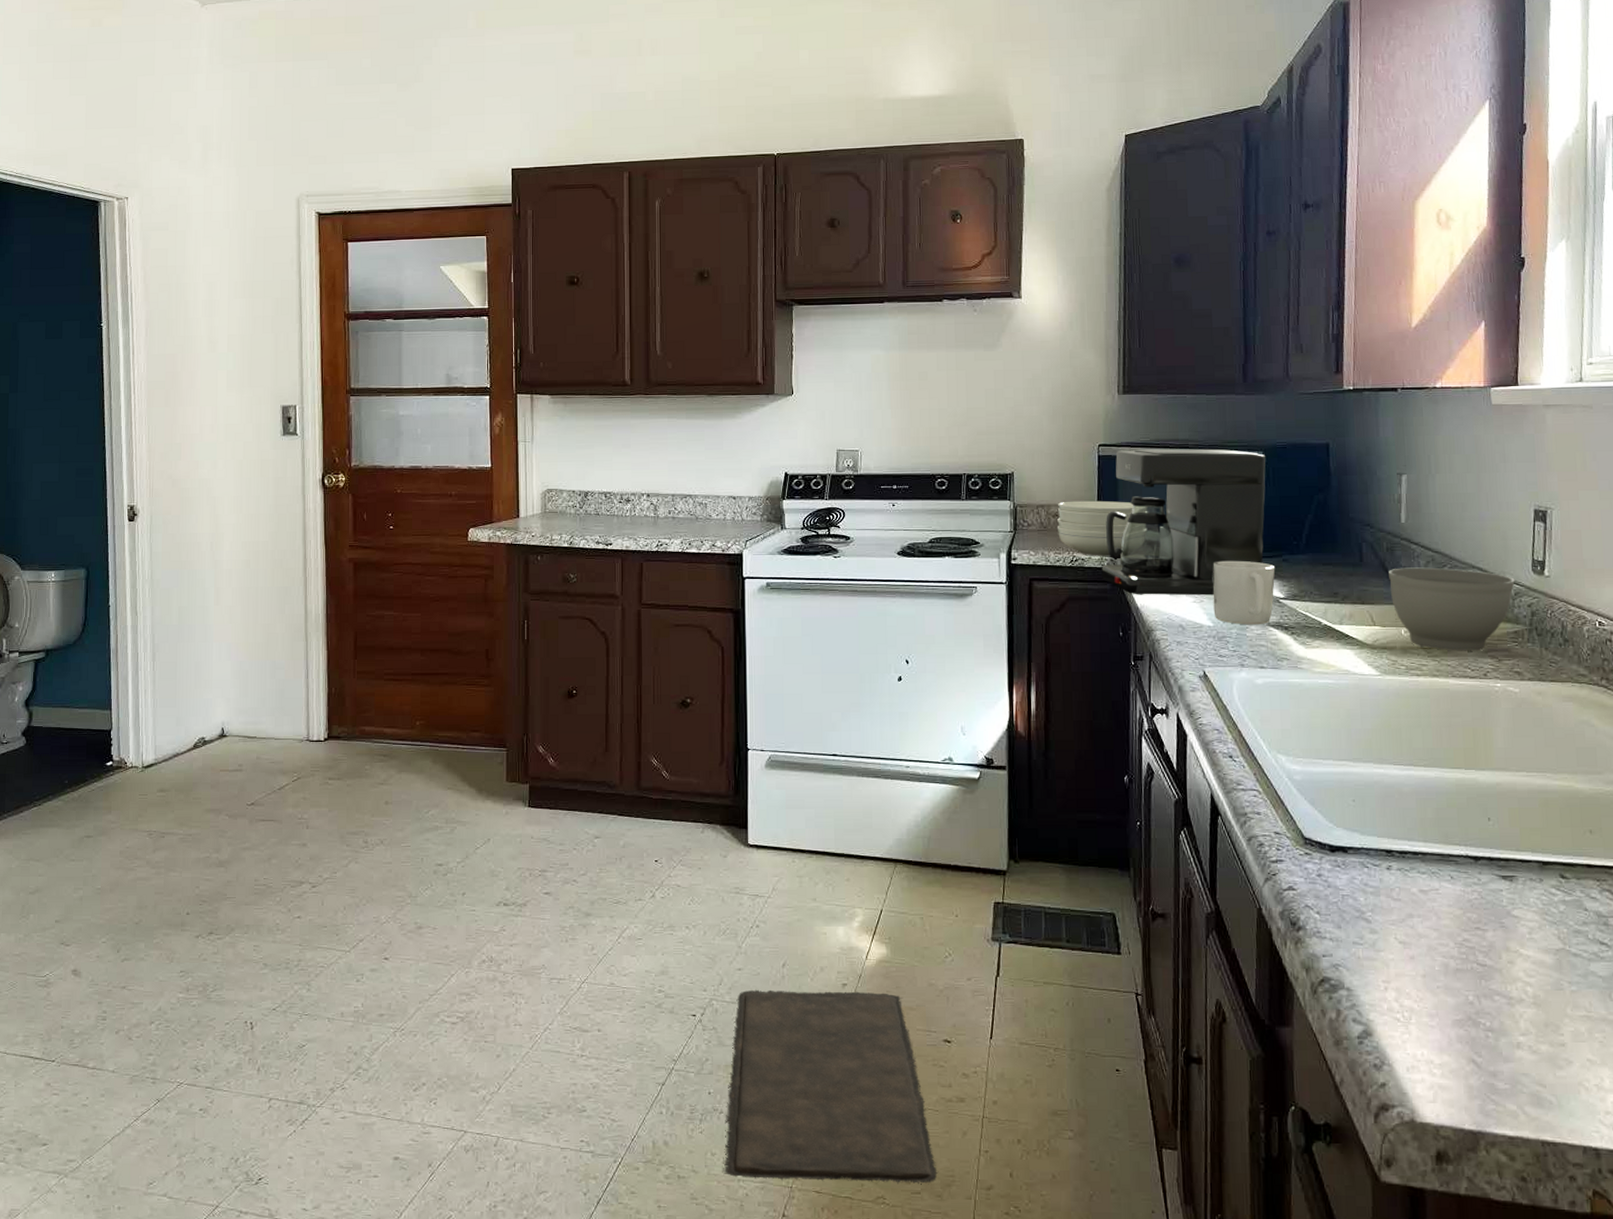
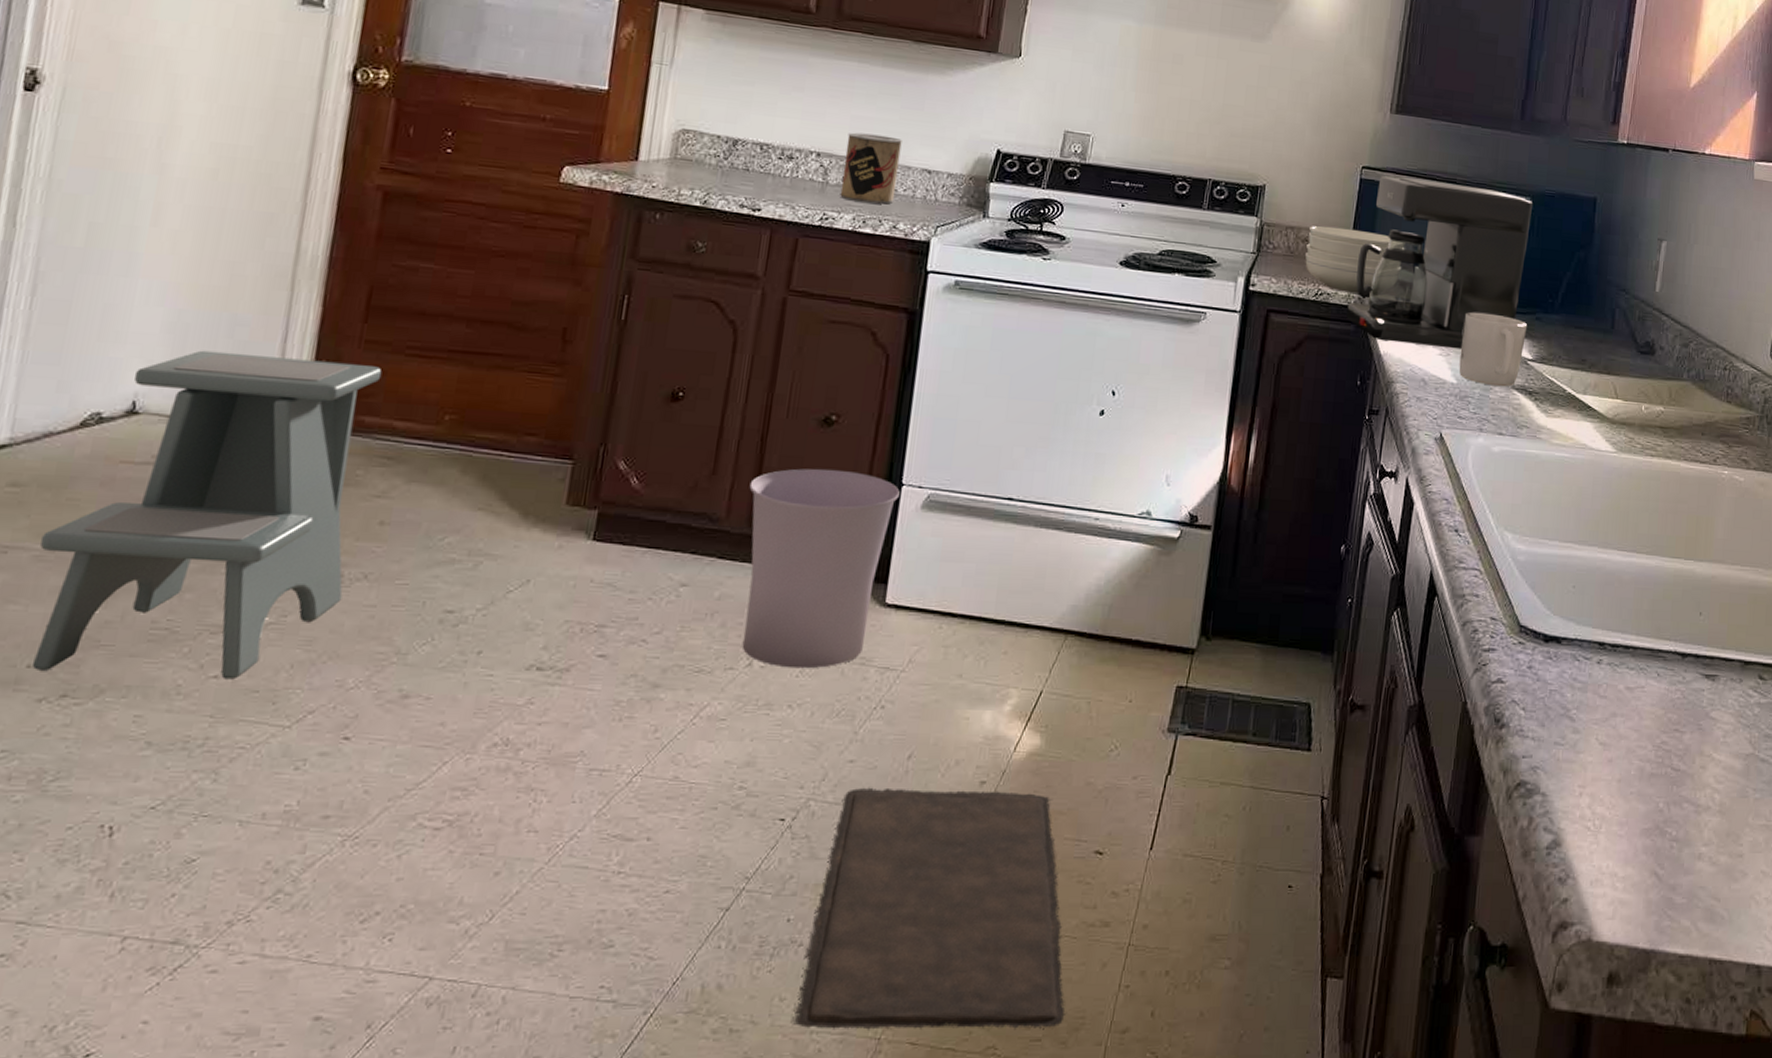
step stool: none [182,688,371,919] -> present [31,350,382,680]
waste bin: none [634,741,747,898] -> present [742,468,900,669]
tin can: none [668,473,710,528] -> present [840,132,902,205]
flower pot: present [1389,567,1515,651] -> none [1636,339,1753,435]

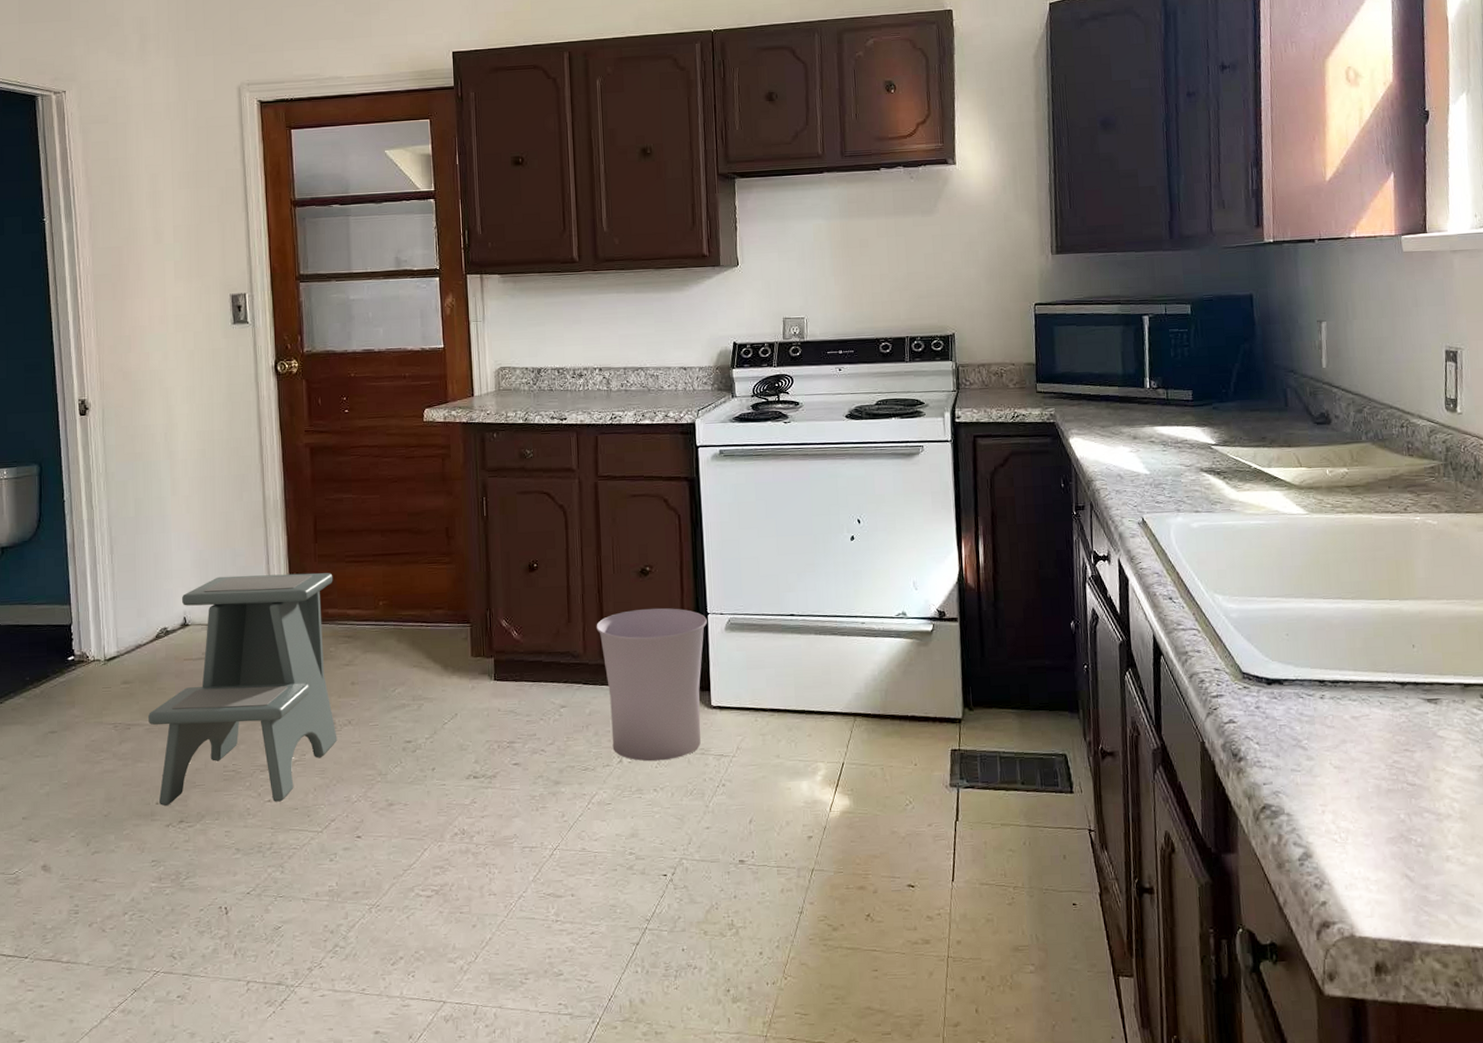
doormat: present [790,787,1067,1030] -> none [698,843,908,1030]
tin can: present [840,132,902,205] -> none [619,346,663,401]
bowl: present [1304,226,1390,293] -> none [997,357,1070,412]
coffee maker: present [1346,175,1533,350] -> none [1042,303,1195,447]
mug: present [1459,311,1528,387] -> none [1147,410,1207,472]

